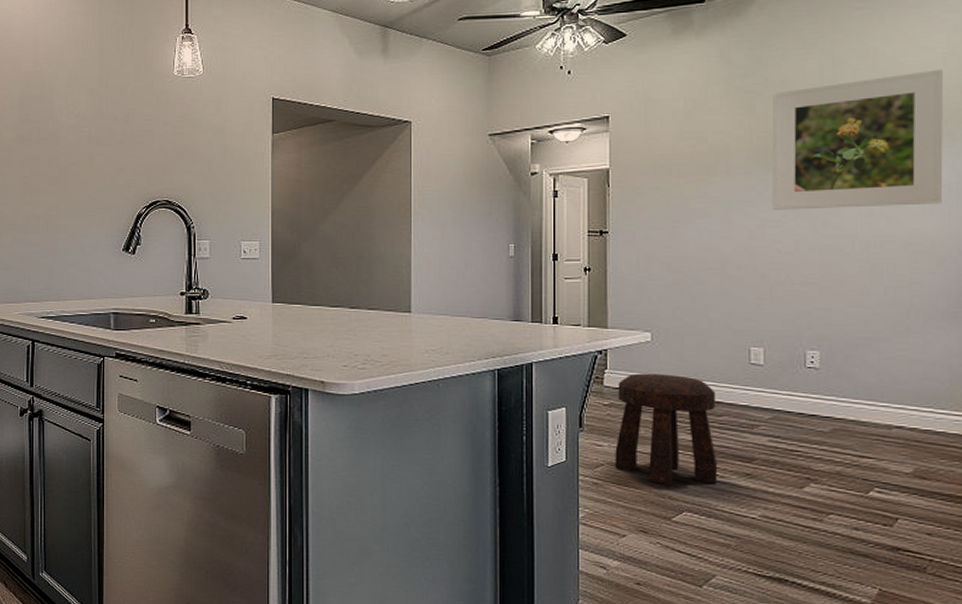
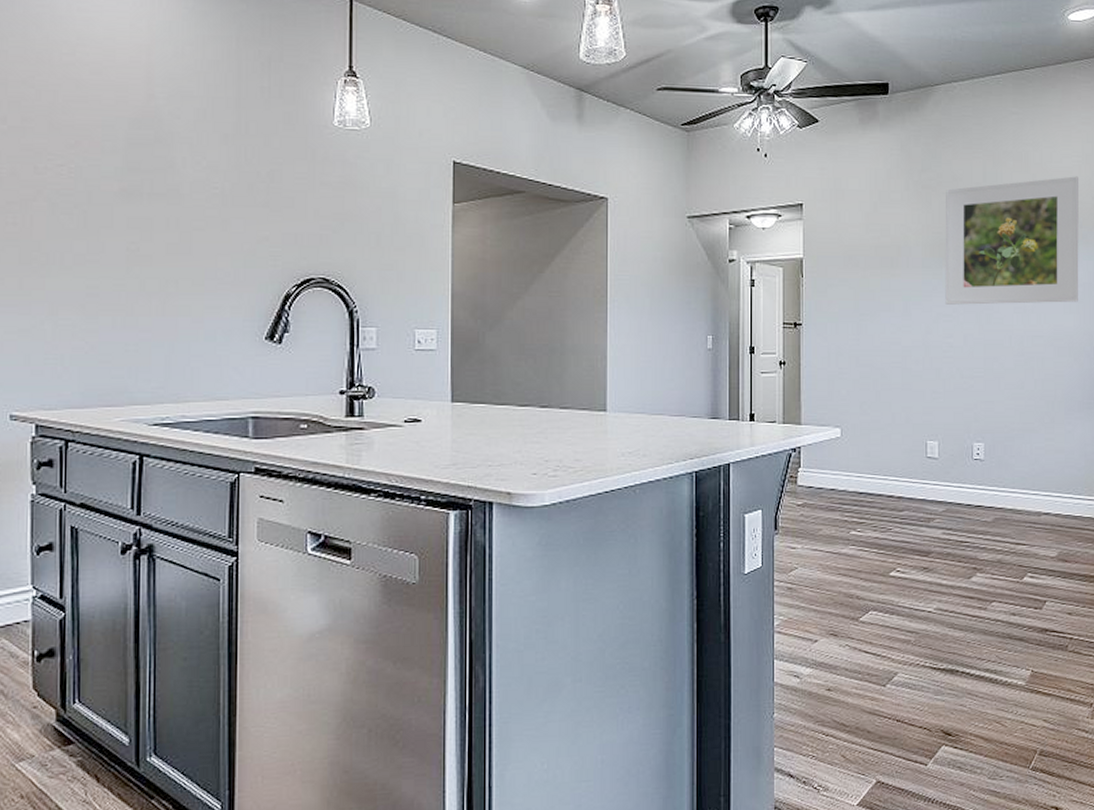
stool: present [615,373,718,486] -> none [808,470,900,586]

